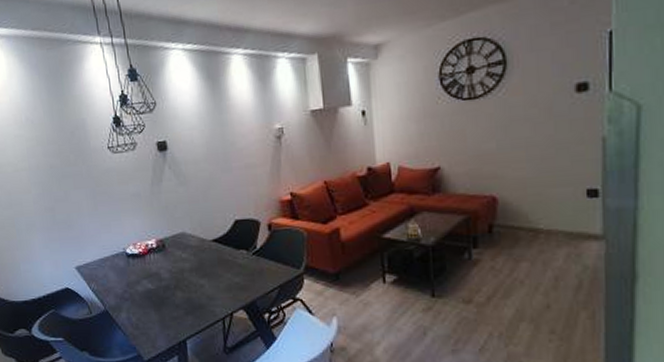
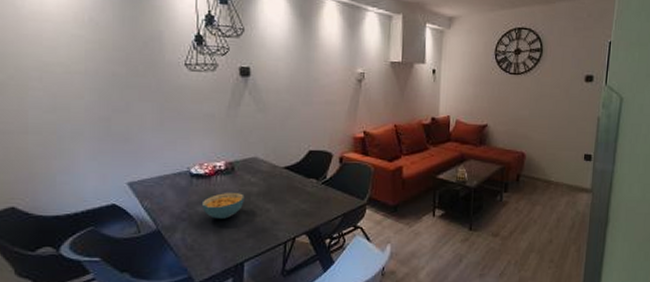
cereal bowl: none [141,269,179,297] -> present [203,192,245,219]

